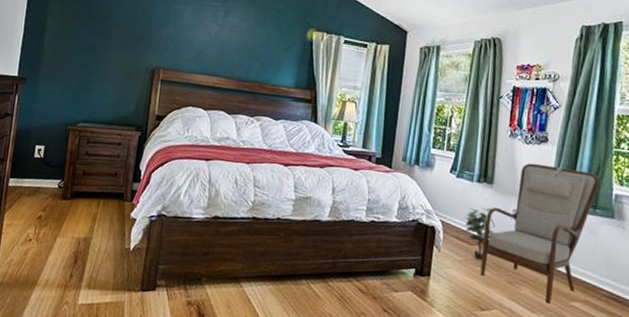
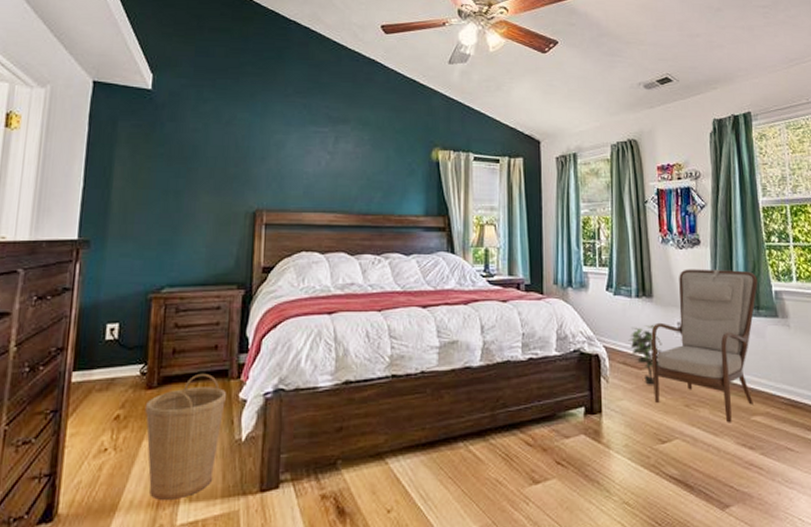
basket: none [60,193,122,286] -> present [144,373,227,500]

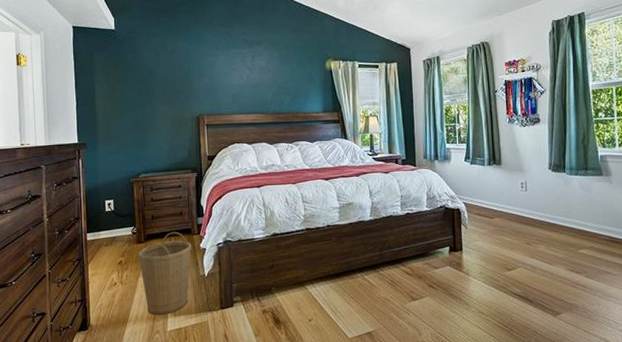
potted plant: present [628,324,663,384] -> none [482,184,509,229]
armchair: present [651,269,758,423] -> none [500,140,587,255]

